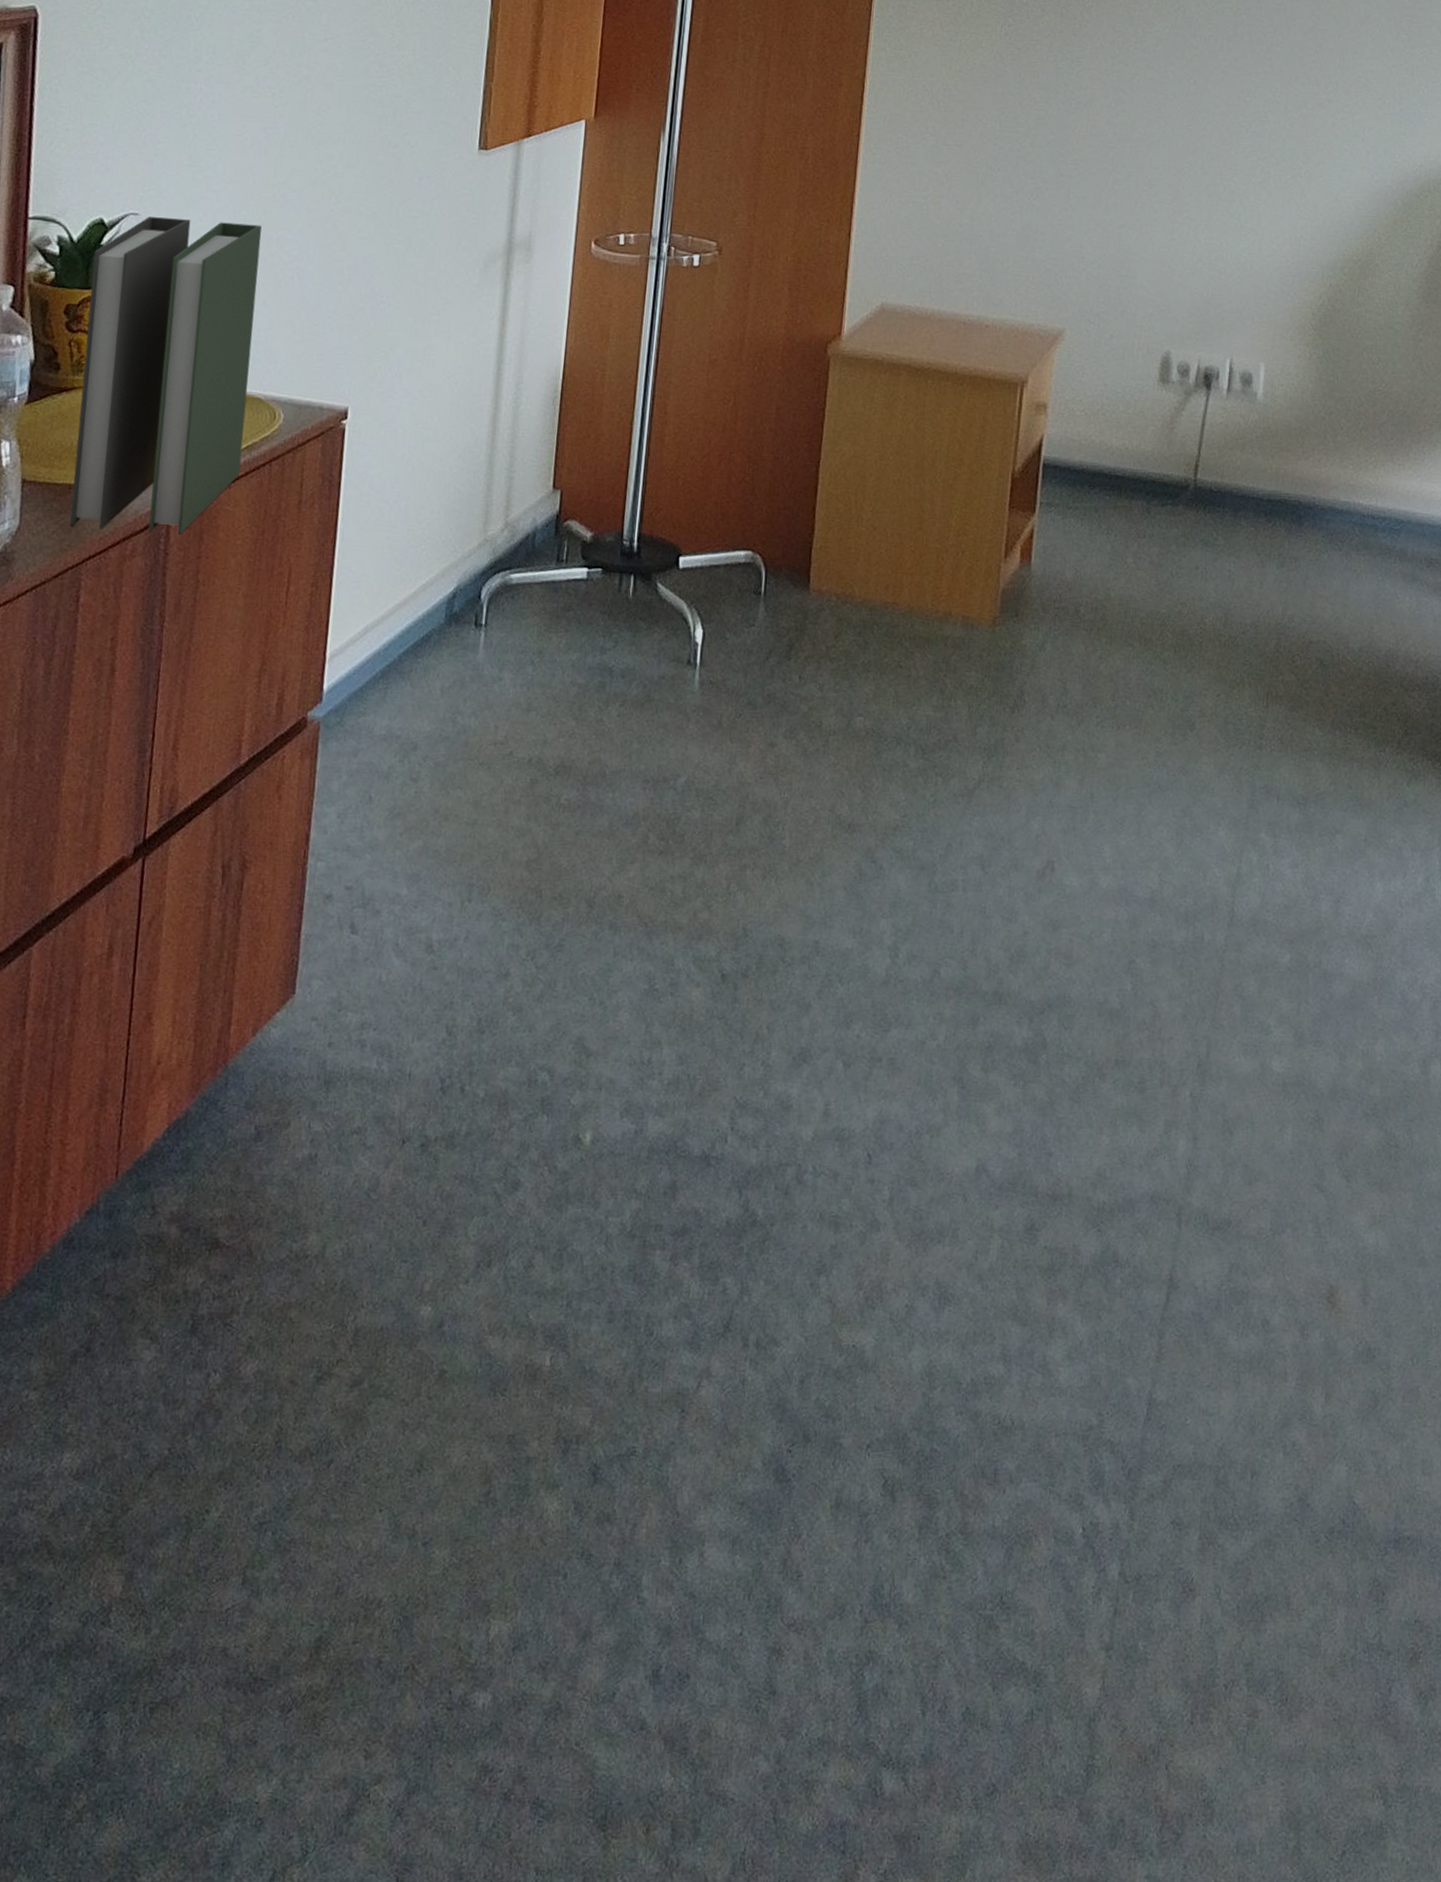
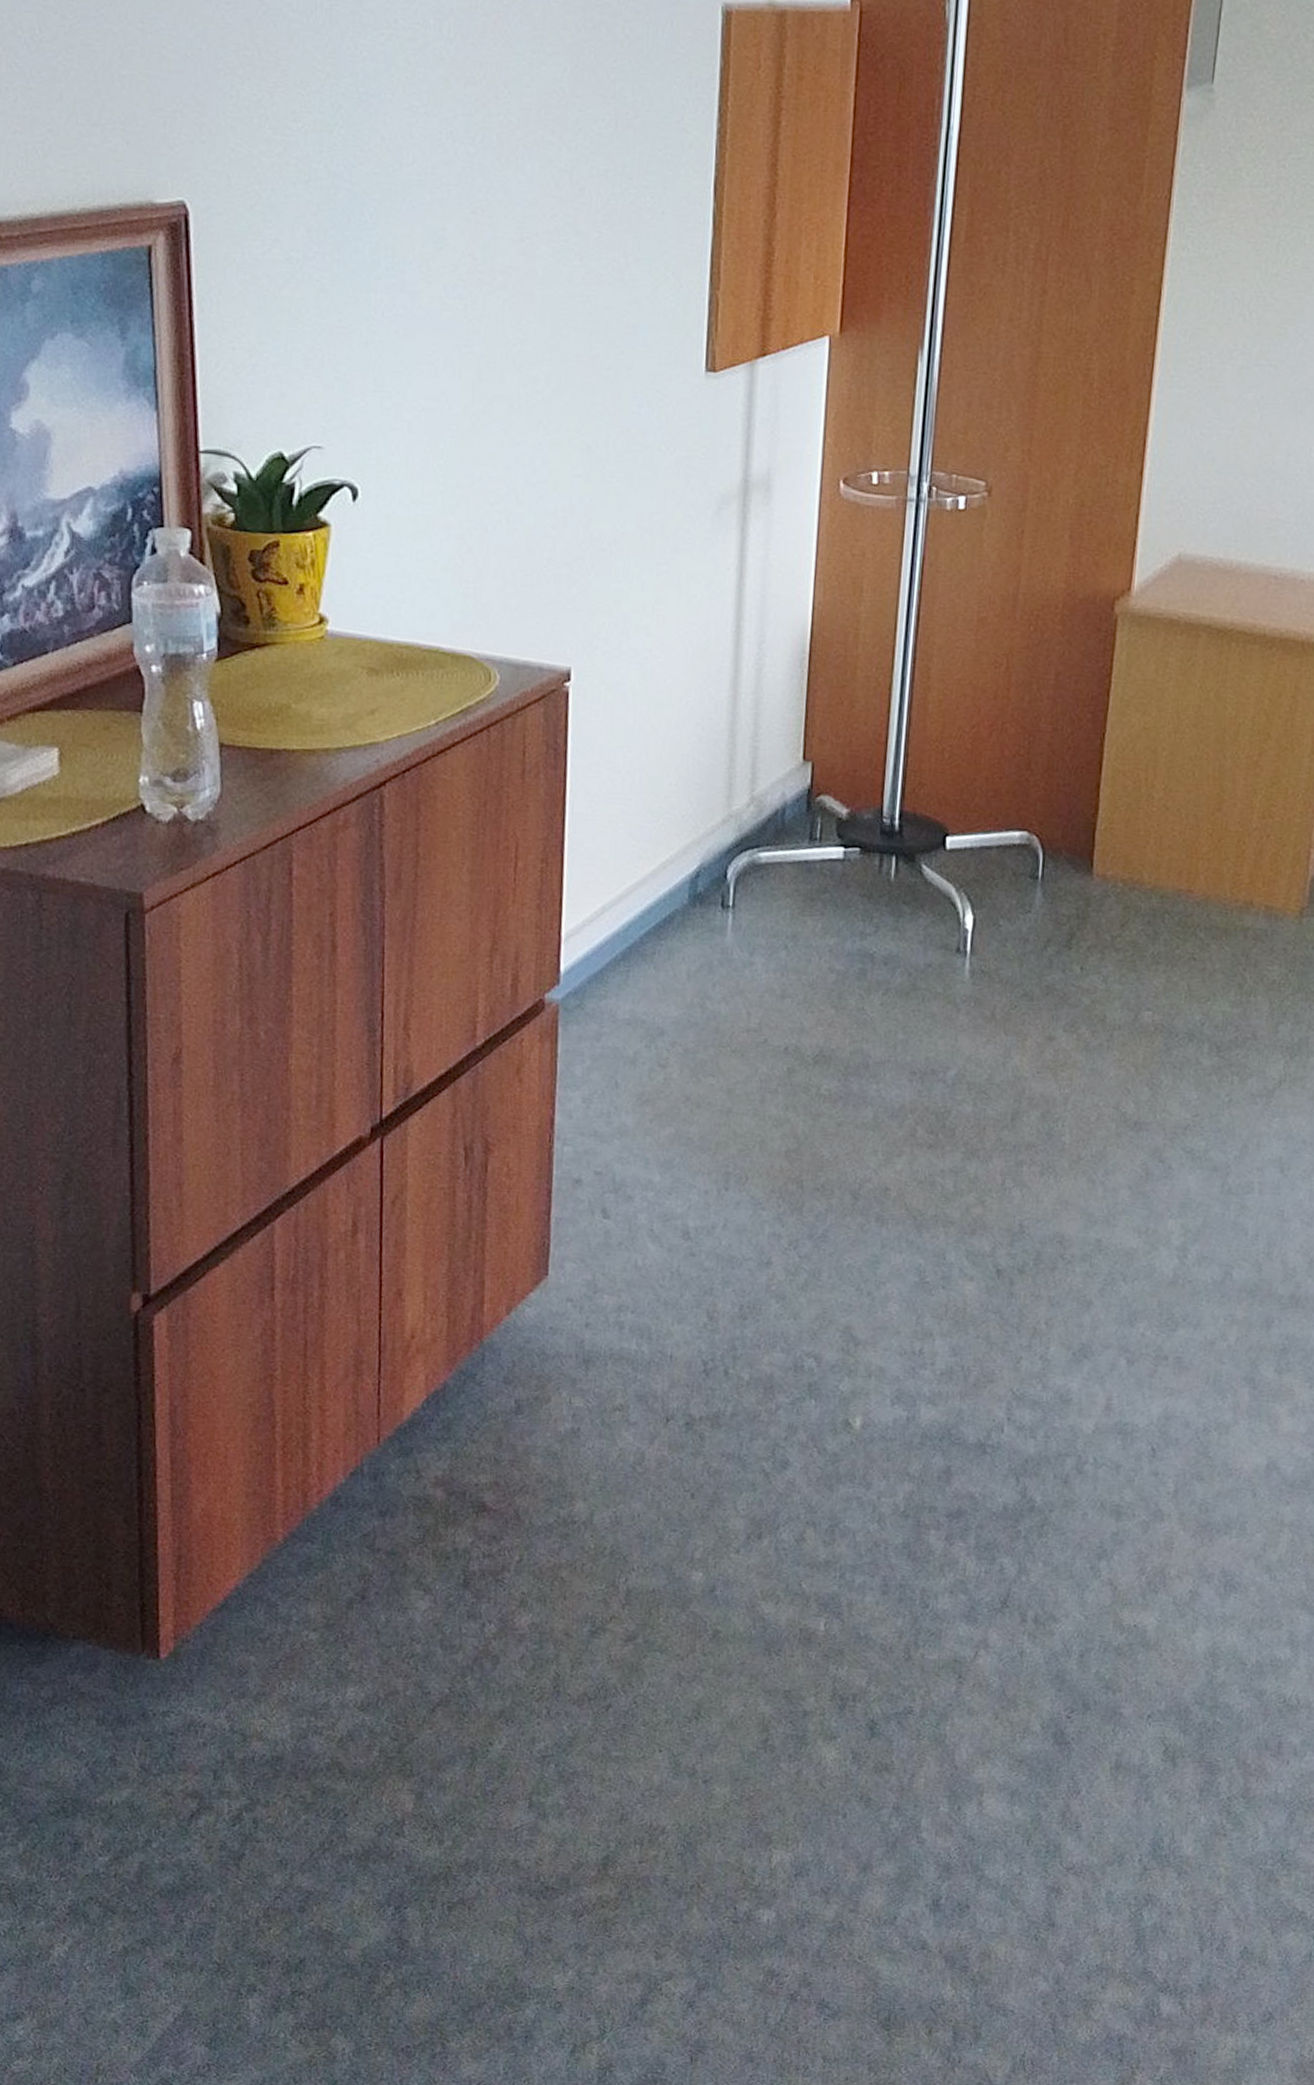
binder: present [70,217,262,535] -> none [275,450,463,805]

